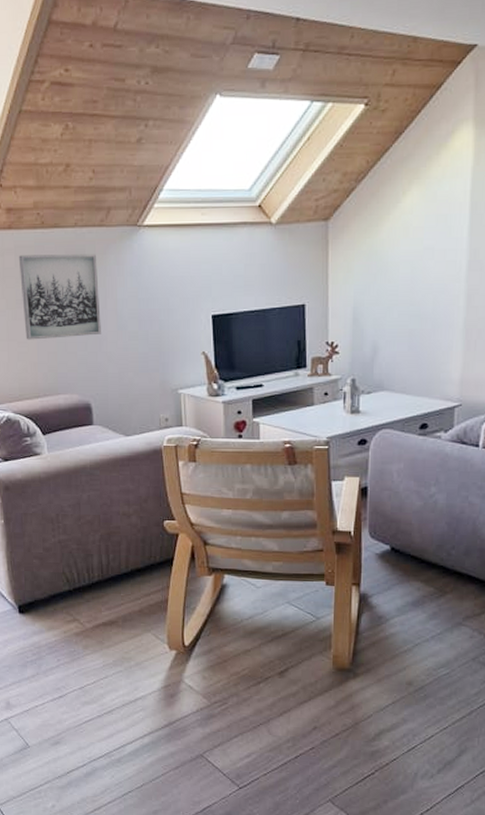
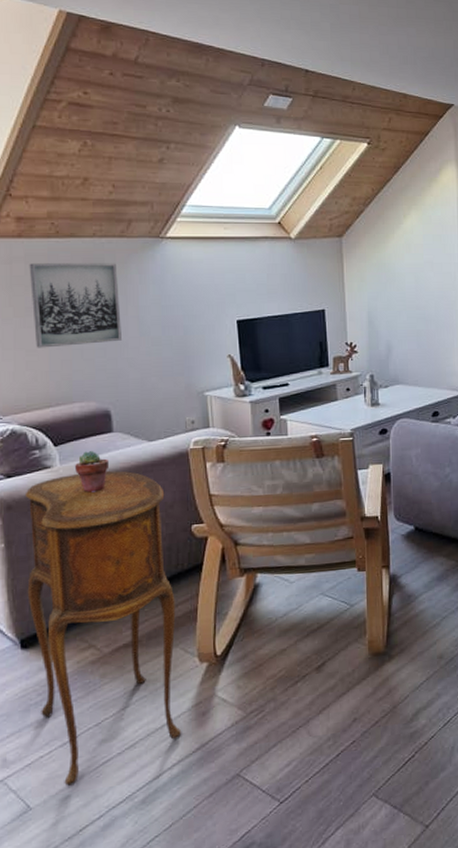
side table: none [19,462,153,736] -> present [24,471,182,787]
potted succulent: none [61,442,91,481] -> present [75,451,110,493]

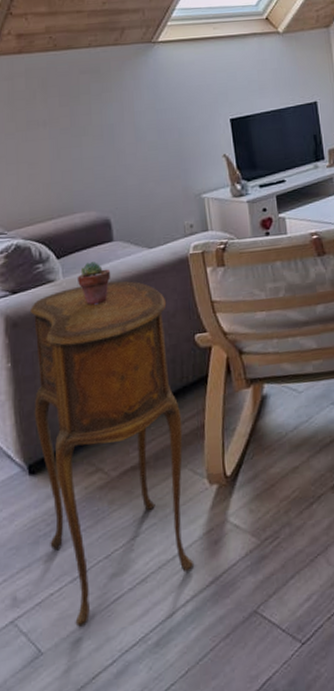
wall art: present [29,263,122,348] -> none [29,71,119,161]

